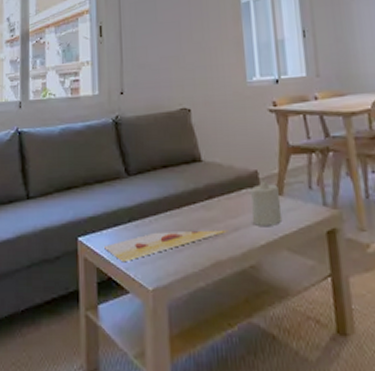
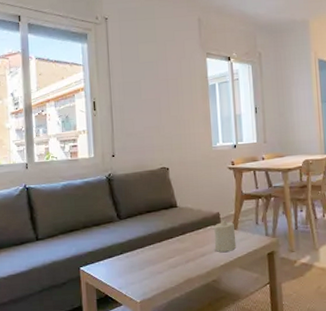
painting: present [103,229,229,263] -> none [101,256,197,284]

